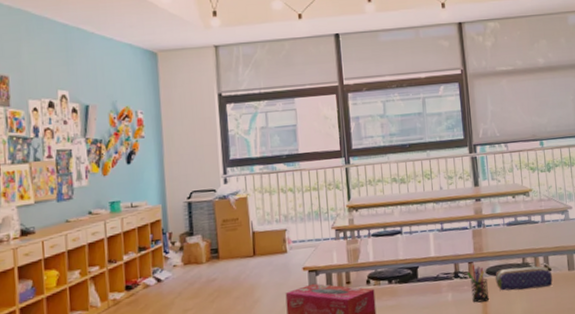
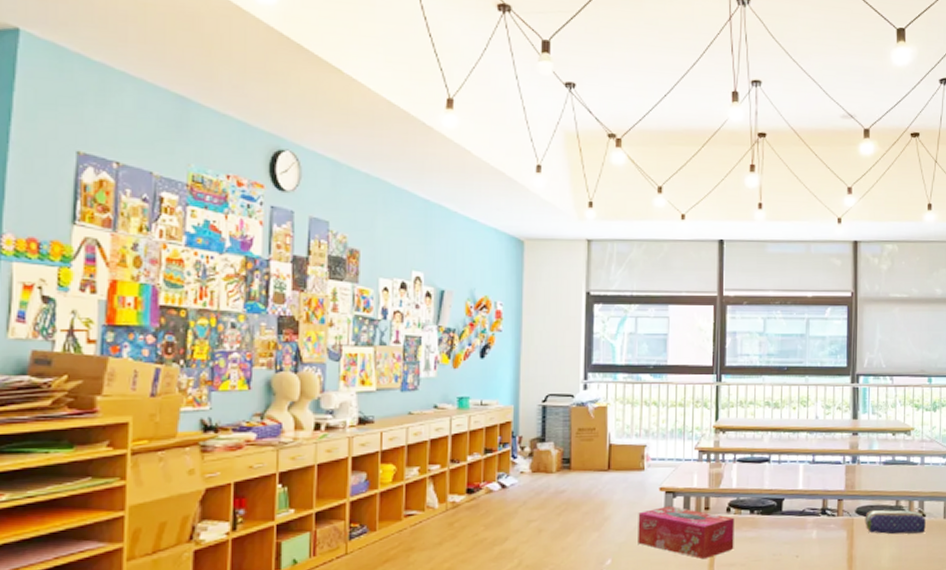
pen holder: present [468,264,490,303] -> none [836,502,857,543]

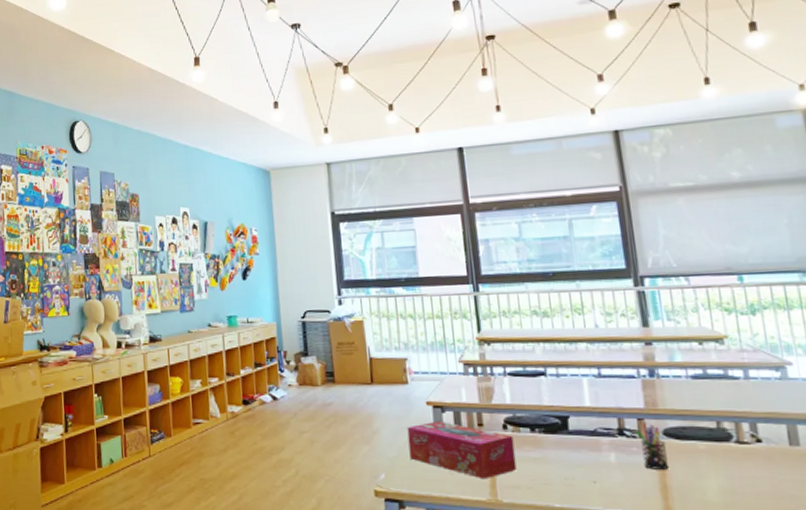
pen holder: none [836,502,857,543] -> present [636,421,670,470]
pencil case: present [865,510,926,535] -> none [676,432,765,463]

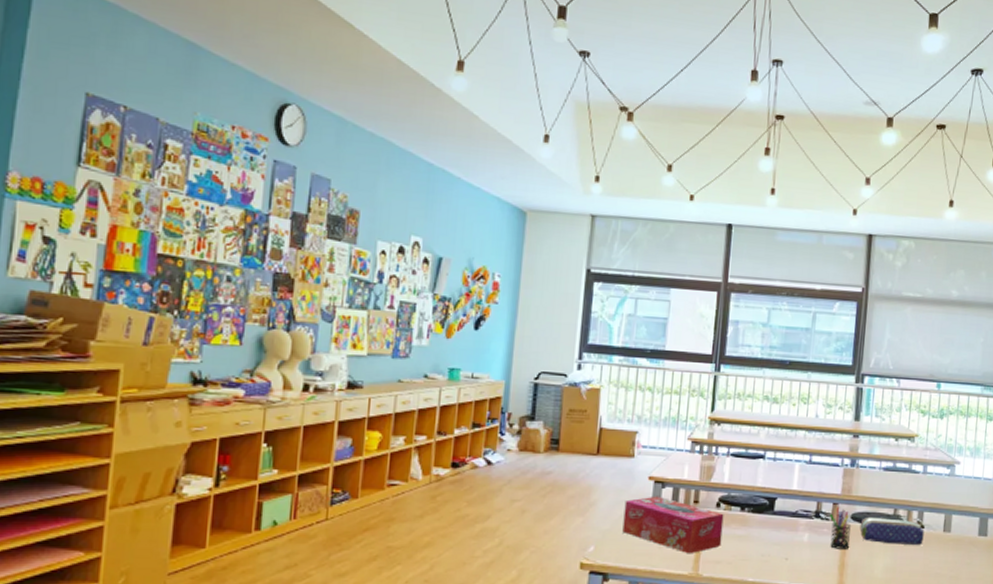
pencil case: none [676,432,765,463] -> present [859,518,924,546]

